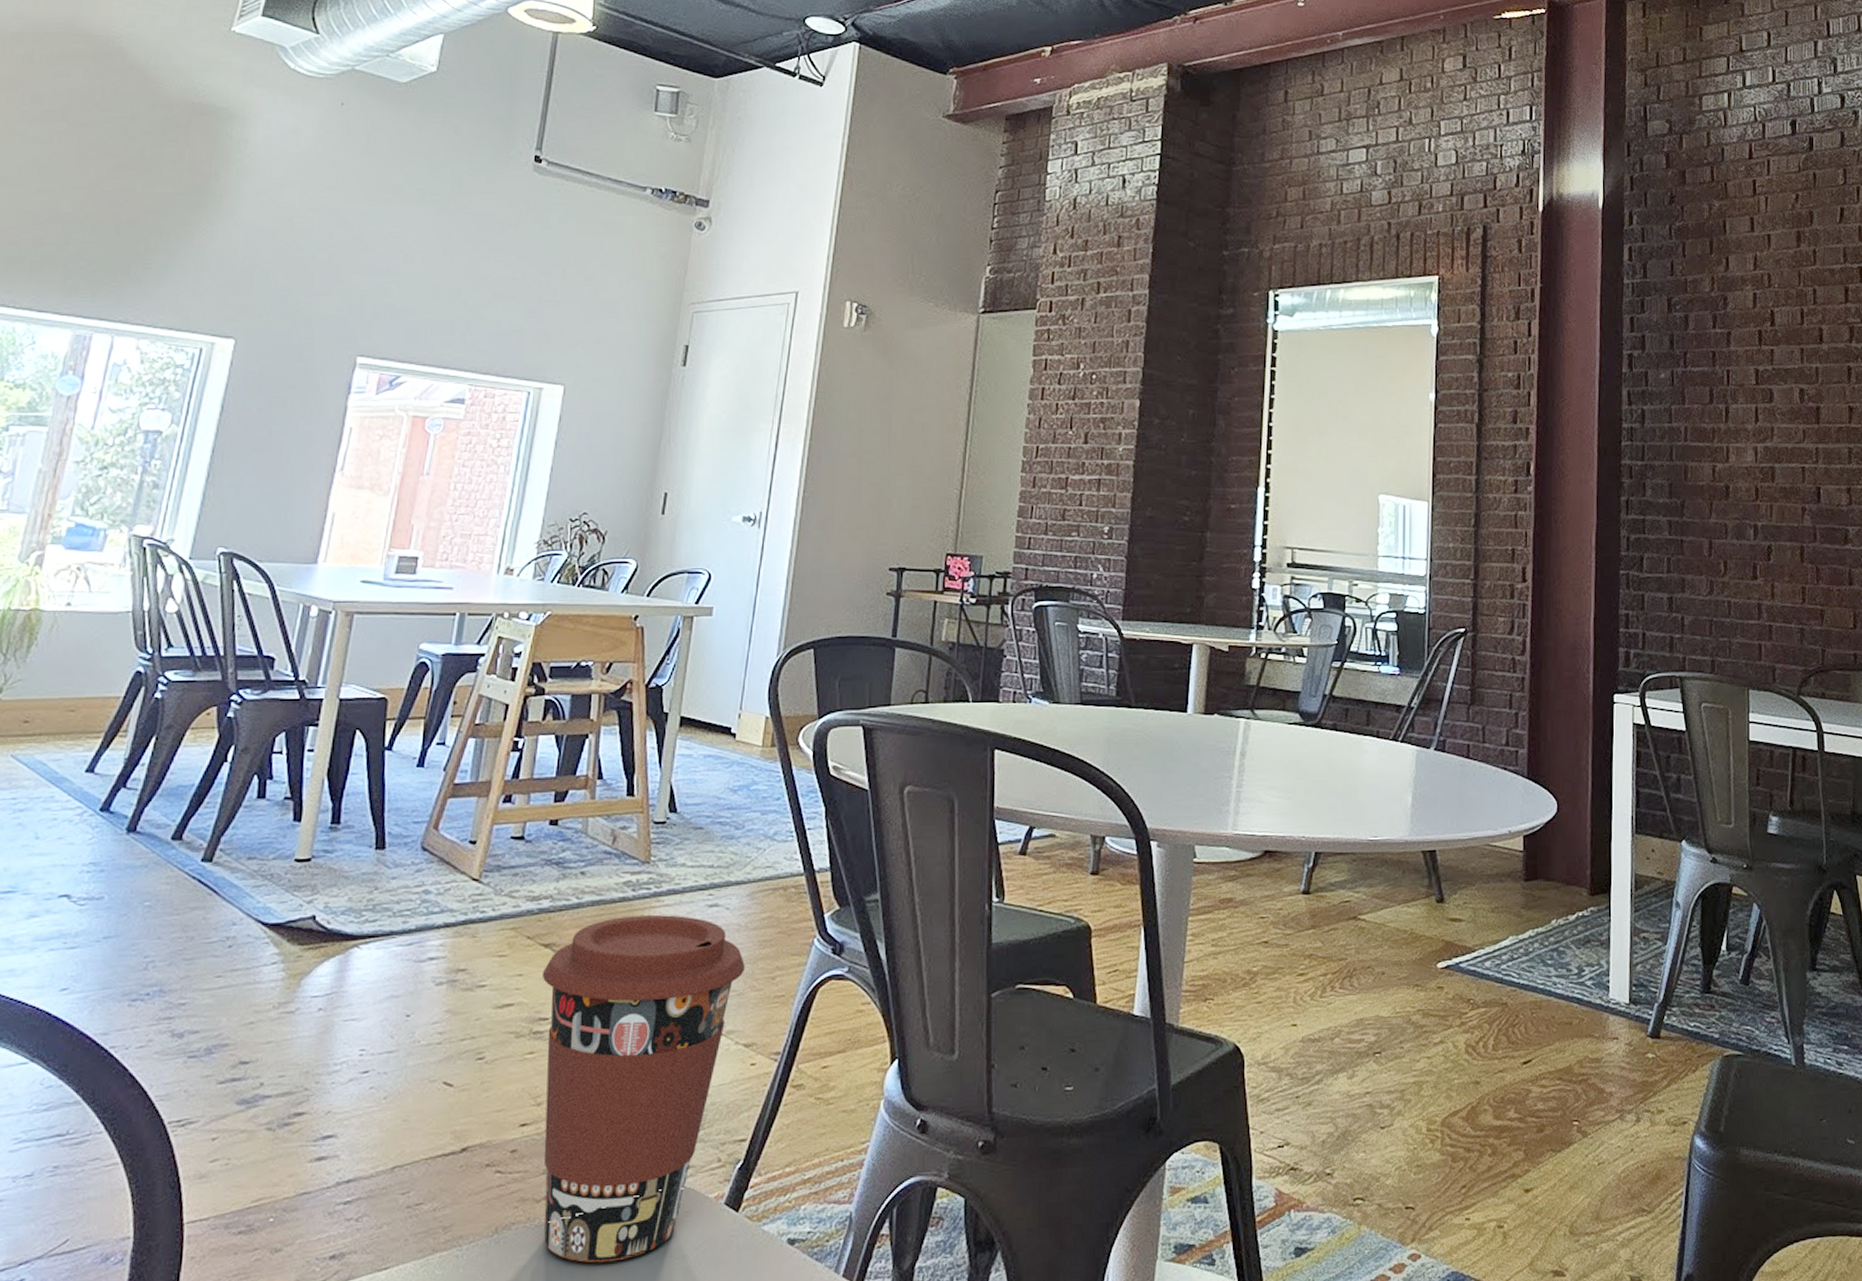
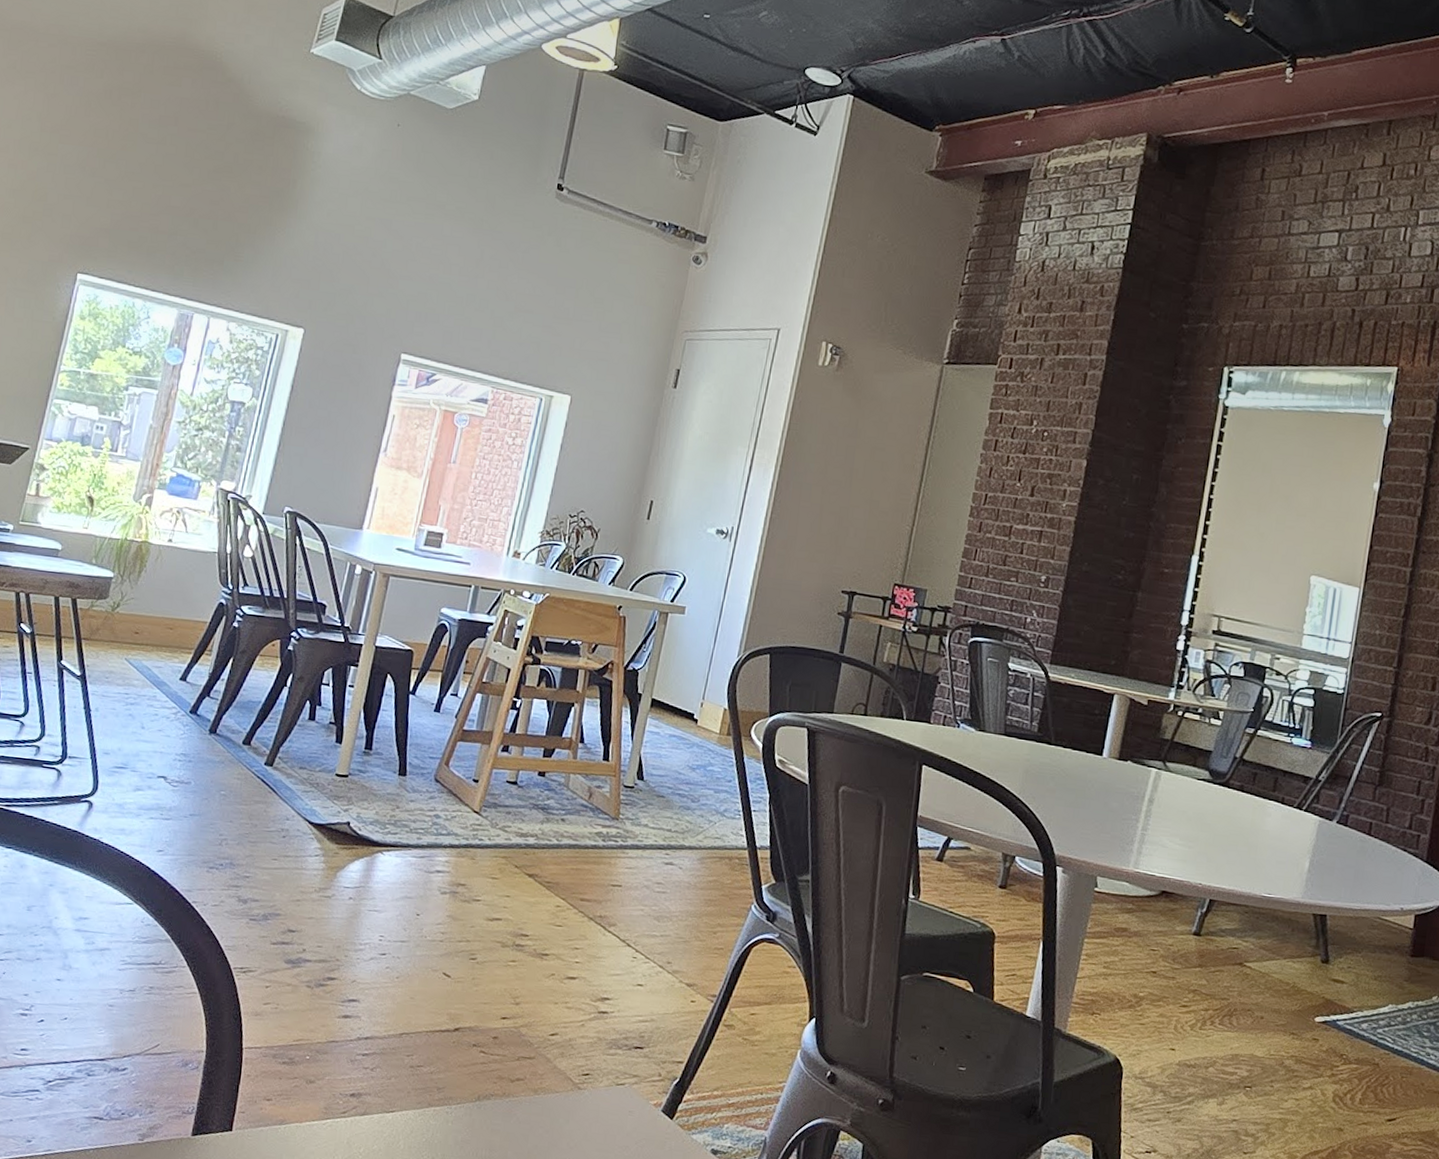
coffee cup: present [542,915,745,1263] -> none [515,861,692,1140]

